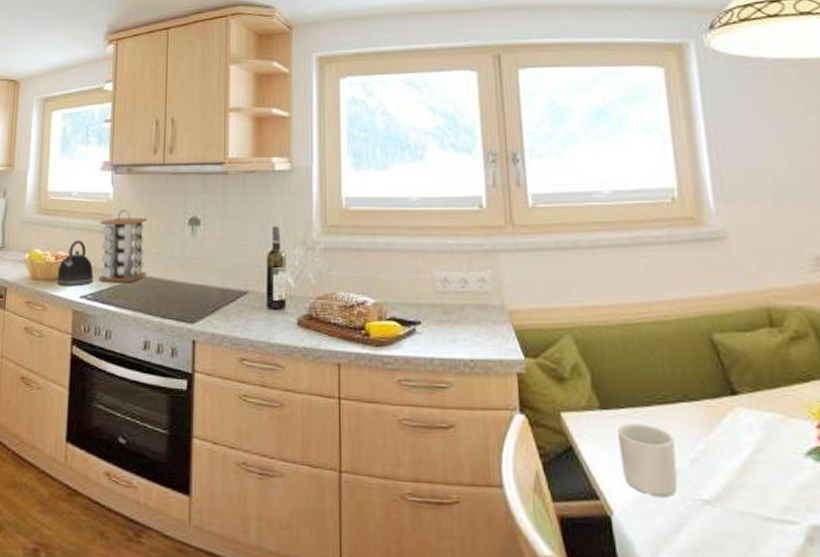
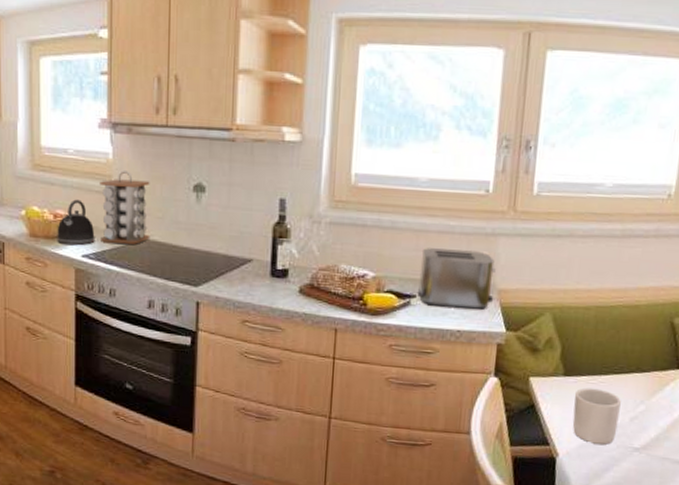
toaster: none [421,269,504,334] -> present [418,248,496,309]

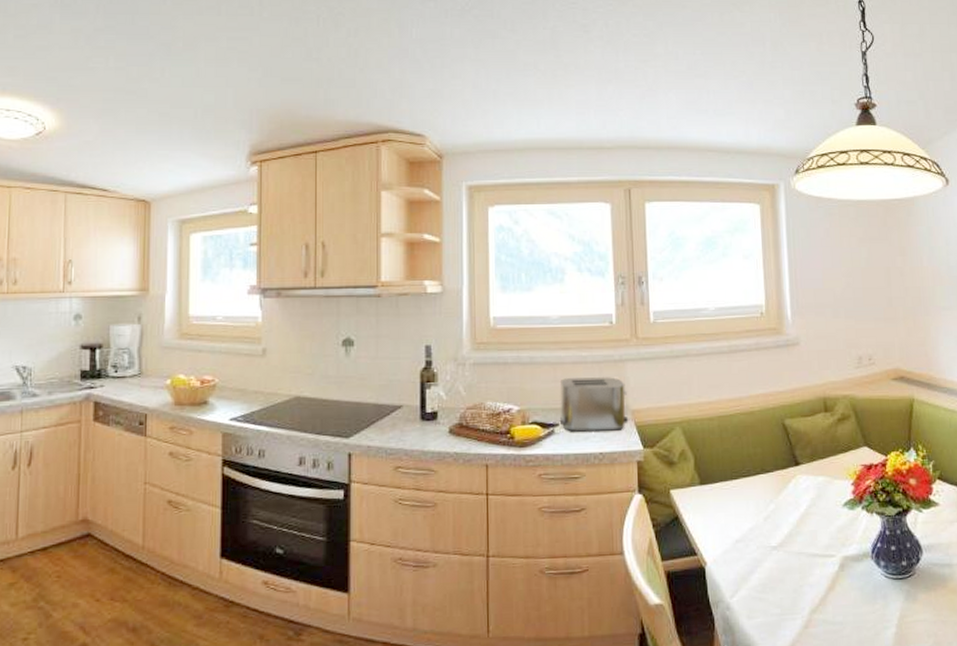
kettle: present [57,199,95,246] -> none [203,364,244,410]
spice rack: present [100,171,150,245] -> none [249,332,300,404]
mug: present [572,388,621,445] -> none [712,493,755,548]

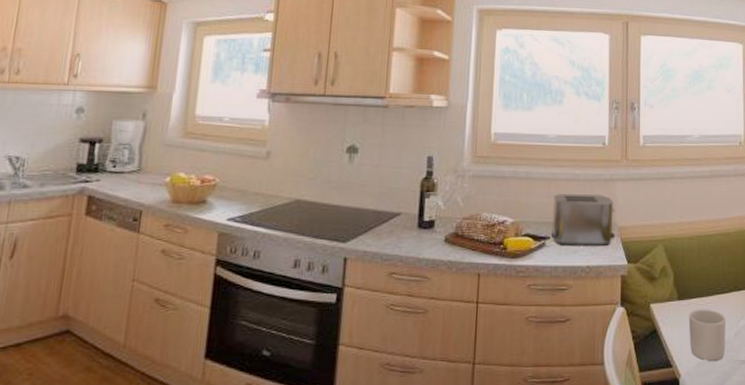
mug: none [712,493,755,548] -> present [688,309,726,361]

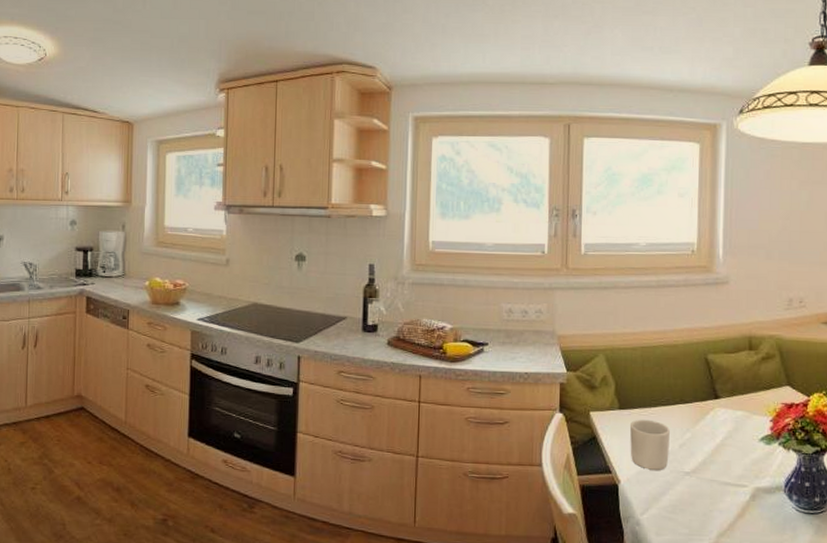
toaster: present [552,194,615,245] -> none [490,302,554,353]

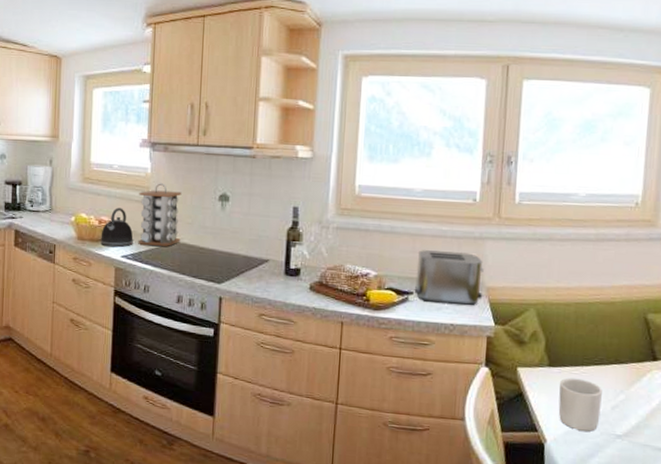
kettle: none [176,270,210,311] -> present [100,207,133,248]
spice rack: none [214,245,258,308] -> present [138,183,182,247]
toaster: none [490,302,554,353] -> present [415,250,484,305]

